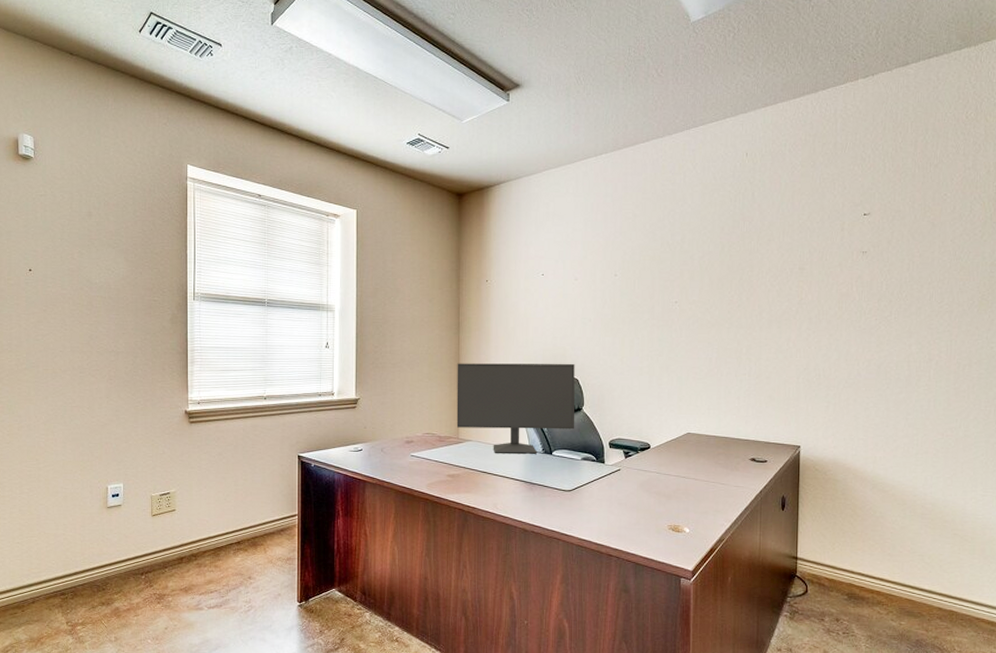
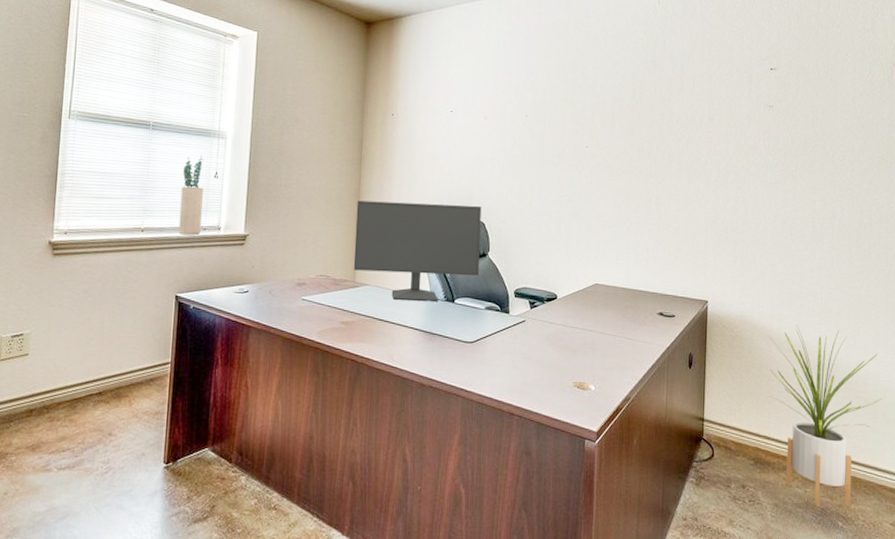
vase: none [297,327,316,401] -> present [178,155,204,236]
house plant: none [862,466,981,639] -> present [769,324,883,508]

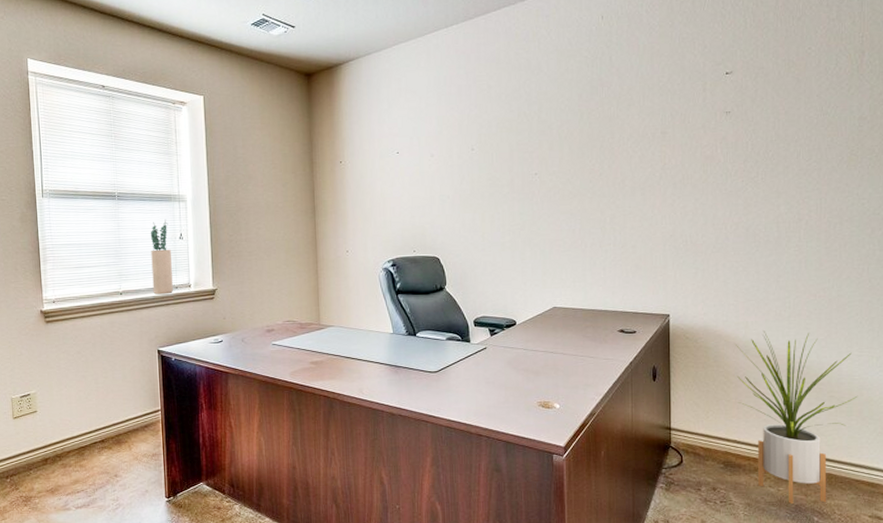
computer monitor: present [353,200,482,301] -> none [314,242,438,338]

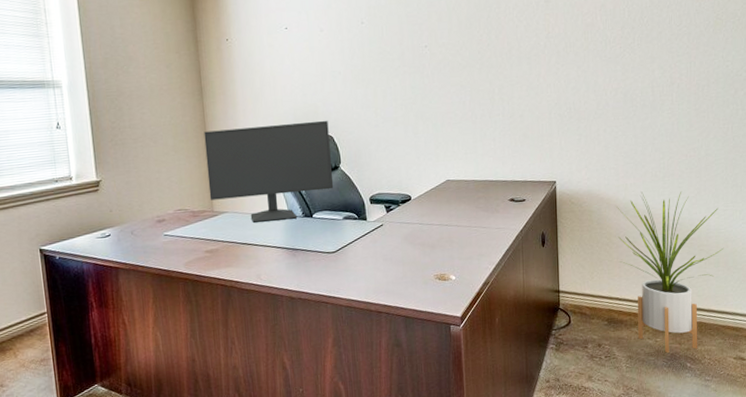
vase: present [150,219,173,295] -> none [23,107,53,190]
computer monitor: none [314,242,438,338] -> present [204,120,334,223]

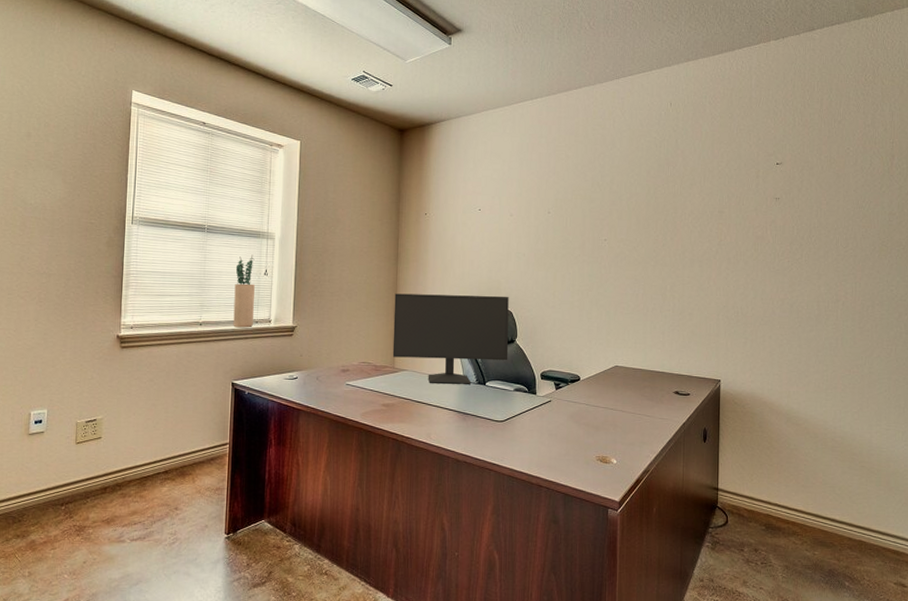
vase: none [23,107,53,190] -> present [233,254,255,328]
house plant: present [615,191,724,354] -> none [778,400,886,569]

